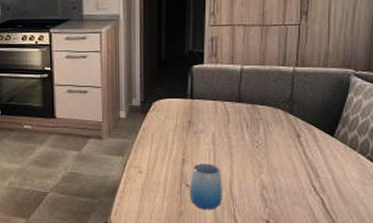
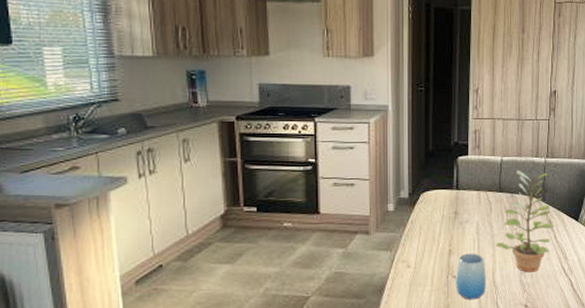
plant: none [234,80,304,188] -> present [496,170,554,273]

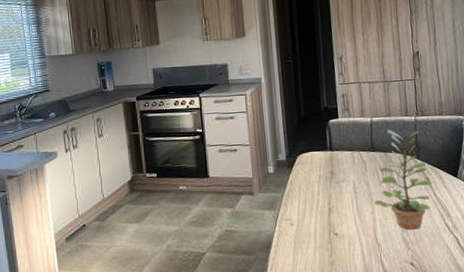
cup: present [456,253,487,300] -> none [337,211,369,257]

